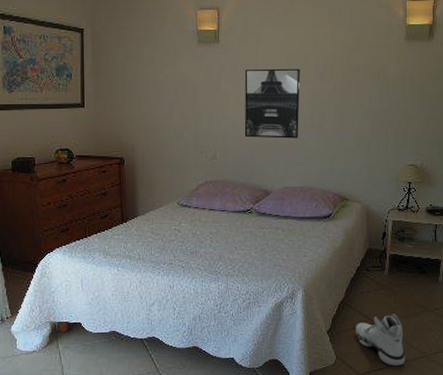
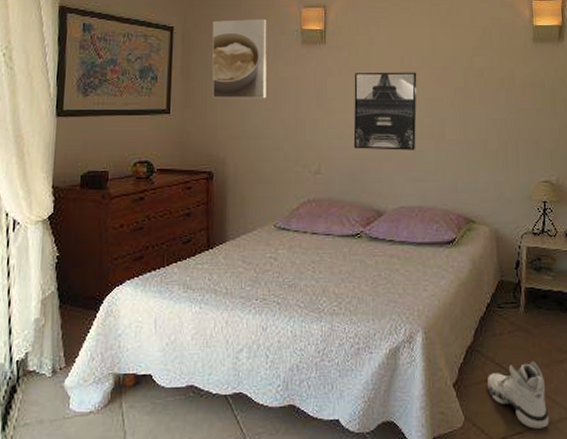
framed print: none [117,20,168,94] -> present [212,18,267,99]

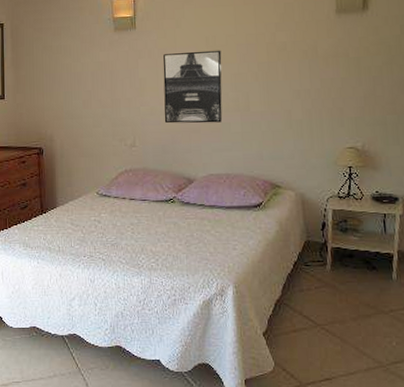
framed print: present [212,18,267,99] -> none [35,10,85,84]
sneaker: present [487,361,550,429] -> none [296,315,358,376]

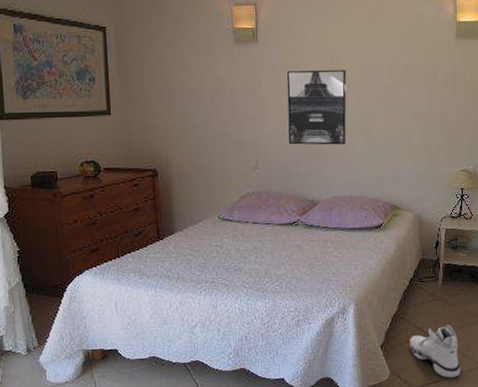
sneaker: none [296,315,358,376] -> present [410,324,461,378]

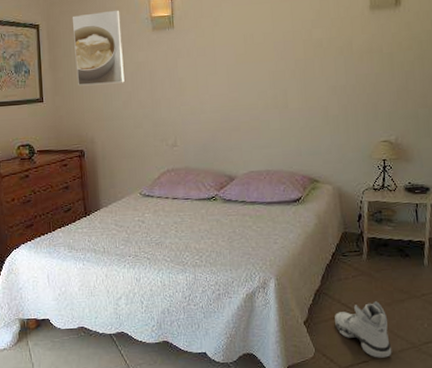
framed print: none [144,17,203,99] -> present [72,10,125,86]
wall art: present [287,69,347,145] -> none [202,48,262,122]

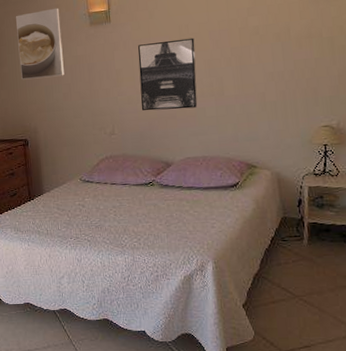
wall art: none [202,48,262,122] -> present [138,37,198,111]
sneaker: present [335,301,392,358] -> none [274,286,336,343]

